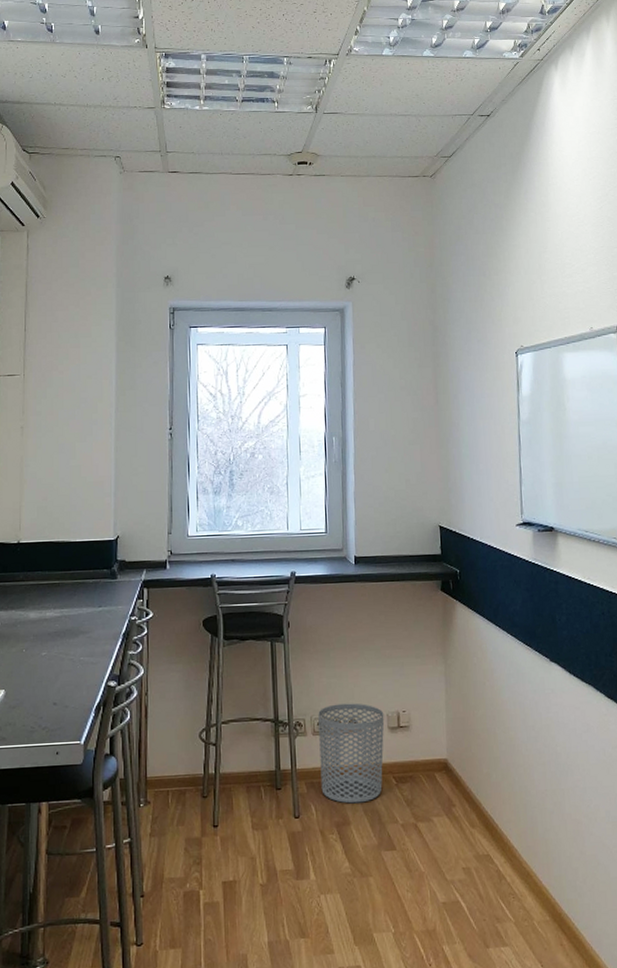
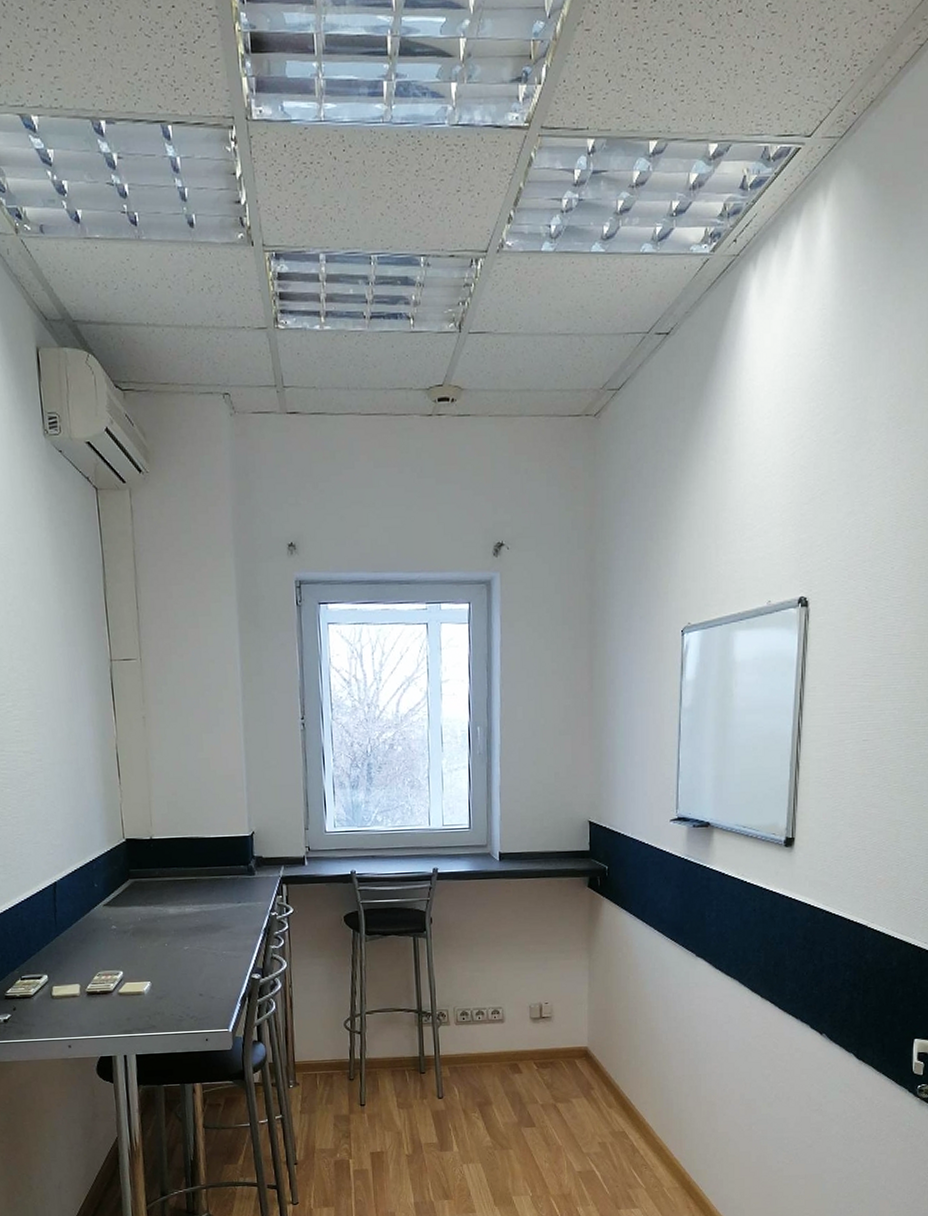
waste bin: present [318,703,385,804] -> none [461,995,527,1086]

